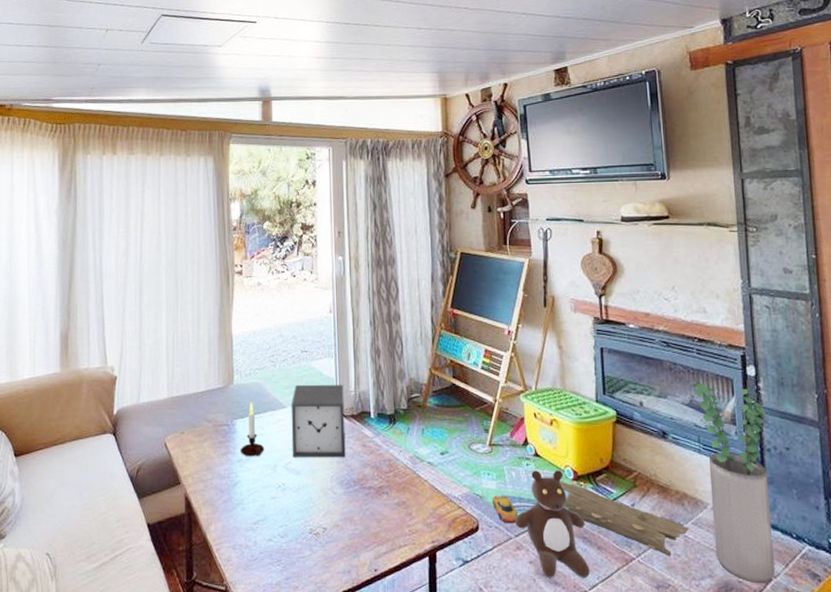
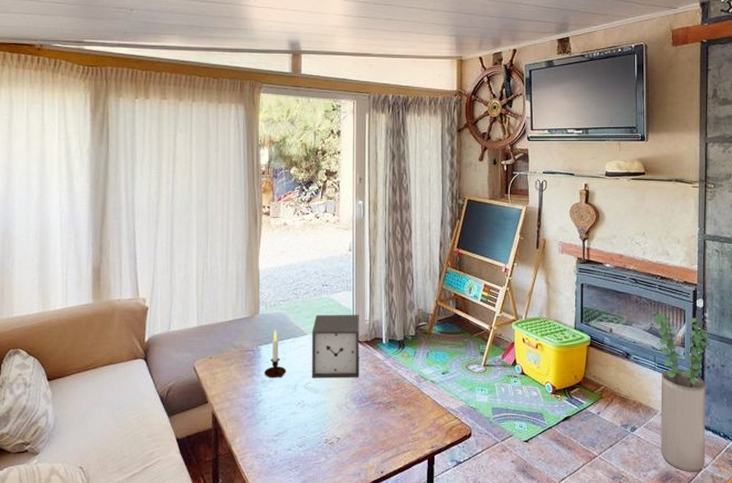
toy car: present [492,495,518,524] -> none [484,407,504,431]
stuffed animal: present [515,470,590,578] -> none [502,386,560,474]
decorative log: present [558,481,689,556] -> none [540,394,642,453]

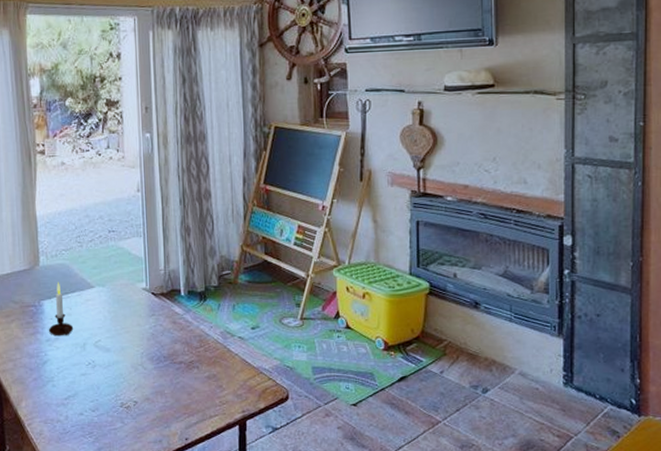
clock: present [311,314,360,378] -> none [99,263,156,335]
vase: present [652,306,709,473] -> none [506,246,580,441]

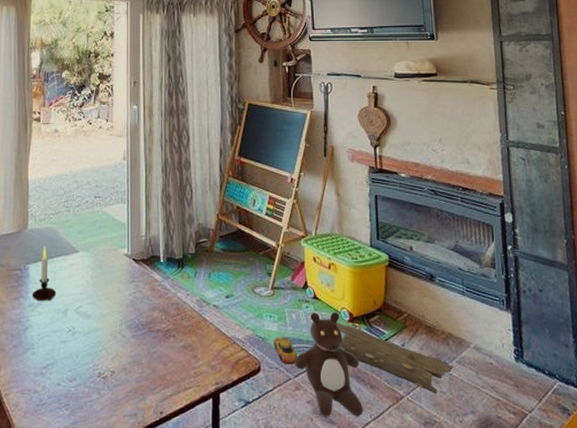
toy car: none [303,366,327,393] -> present [274,337,297,365]
stuffed animal: none [325,341,396,442] -> present [295,312,363,417]
decorative log: none [369,351,496,419] -> present [335,322,454,394]

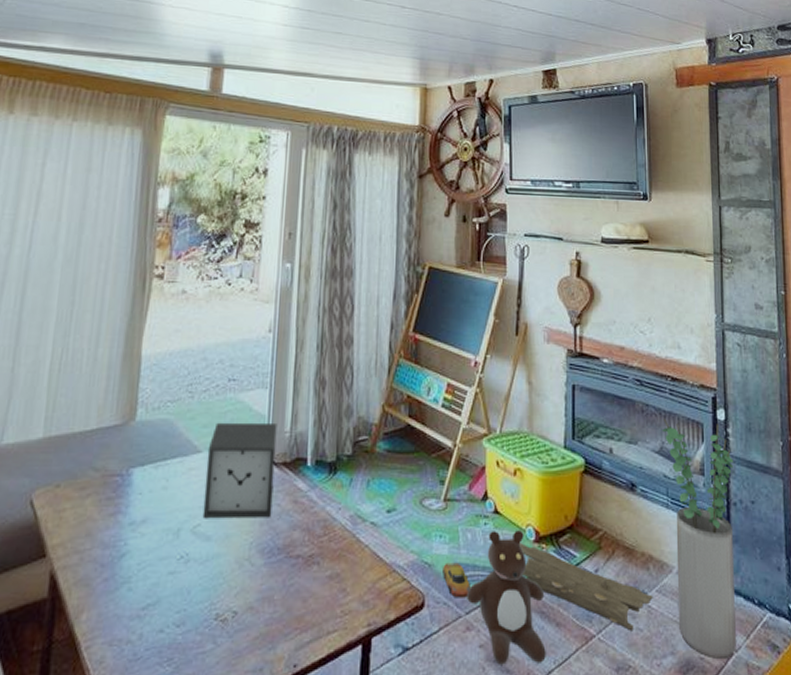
candle: present [32,246,57,301] -> none [134,443,168,518]
clock: none [83,229,135,301] -> present [202,422,277,518]
vase: none [456,221,530,419] -> present [662,418,736,660]

